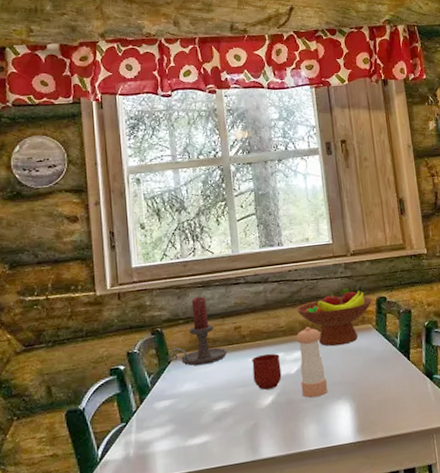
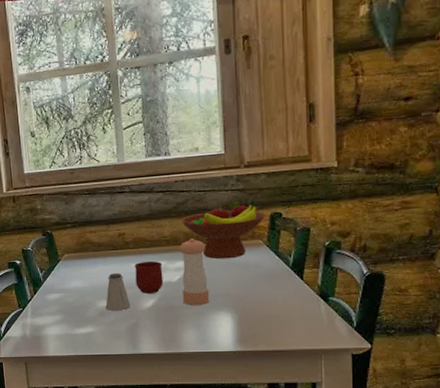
candle holder: present [167,296,228,366] -> none [57,203,112,266]
saltshaker: none [221,369,249,413] -> present [105,273,131,311]

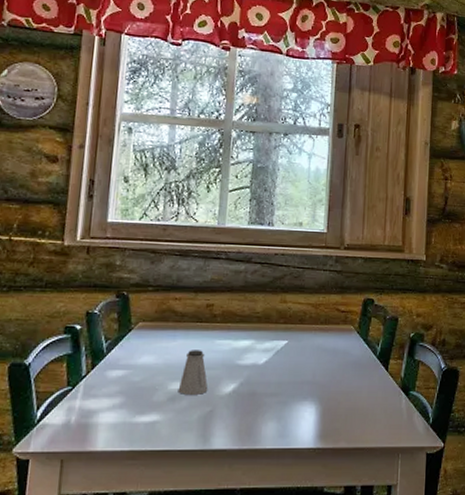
mug: present [134,260,164,294] -> none [217,338,250,376]
pepper shaker: present [179,238,210,306] -> none [266,317,298,394]
fruit bowl: present [181,200,266,259] -> none [275,282,360,343]

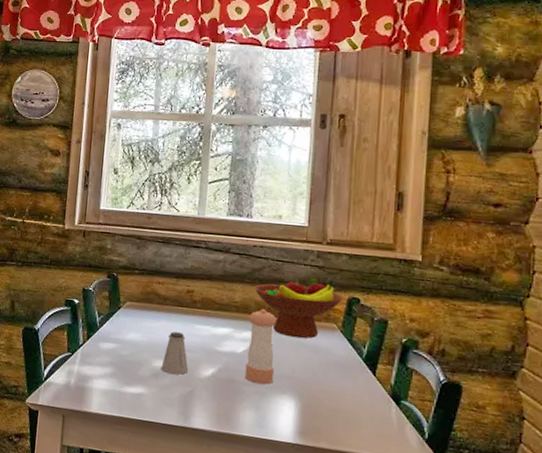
pepper shaker: none [266,317,298,394] -> present [244,309,277,385]
fruit bowl: none [275,282,360,343] -> present [254,278,344,339]

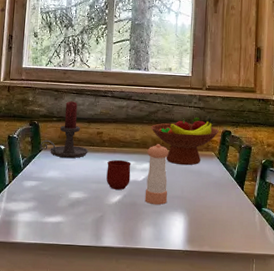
candle holder: none [118,251,176,320] -> present [39,101,88,159]
saltshaker: present [161,331,189,375] -> none [76,167,100,204]
mug: none [197,324,229,362] -> present [106,159,131,190]

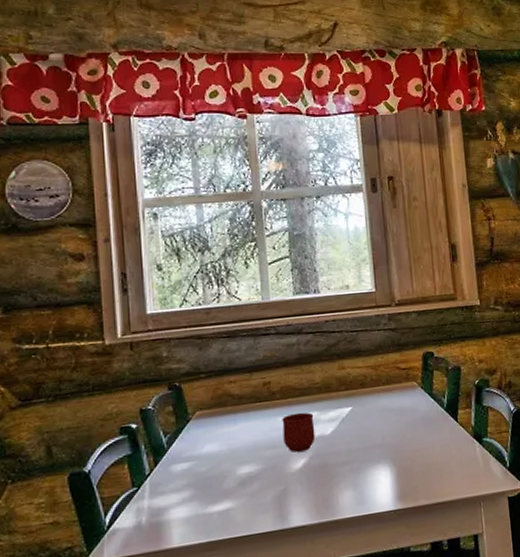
candle holder: present [39,101,88,159] -> none [186,348,255,425]
pepper shaker: present [144,144,169,205] -> none [332,383,367,462]
fruit bowl: present [151,117,219,166] -> none [333,339,419,406]

